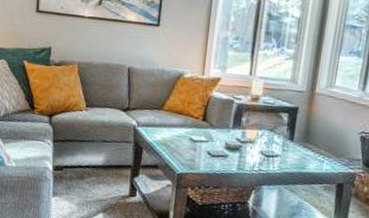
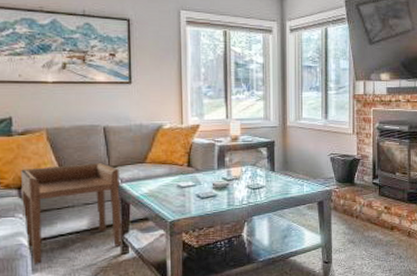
side table: none [50,98,137,189] -> present [21,162,122,264]

